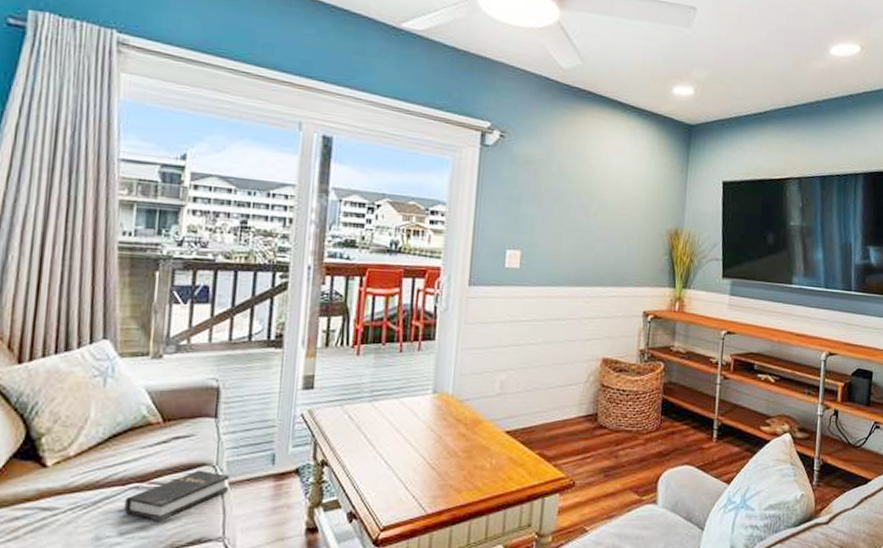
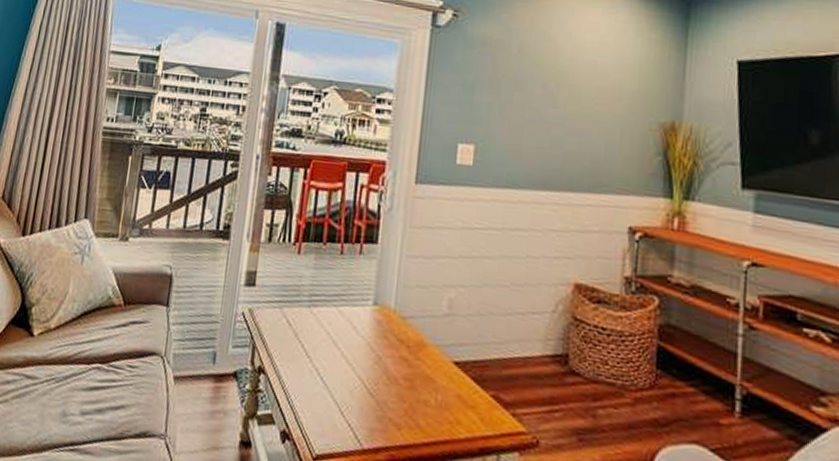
hardback book: present [124,470,230,521] -> none [87,358,175,407]

